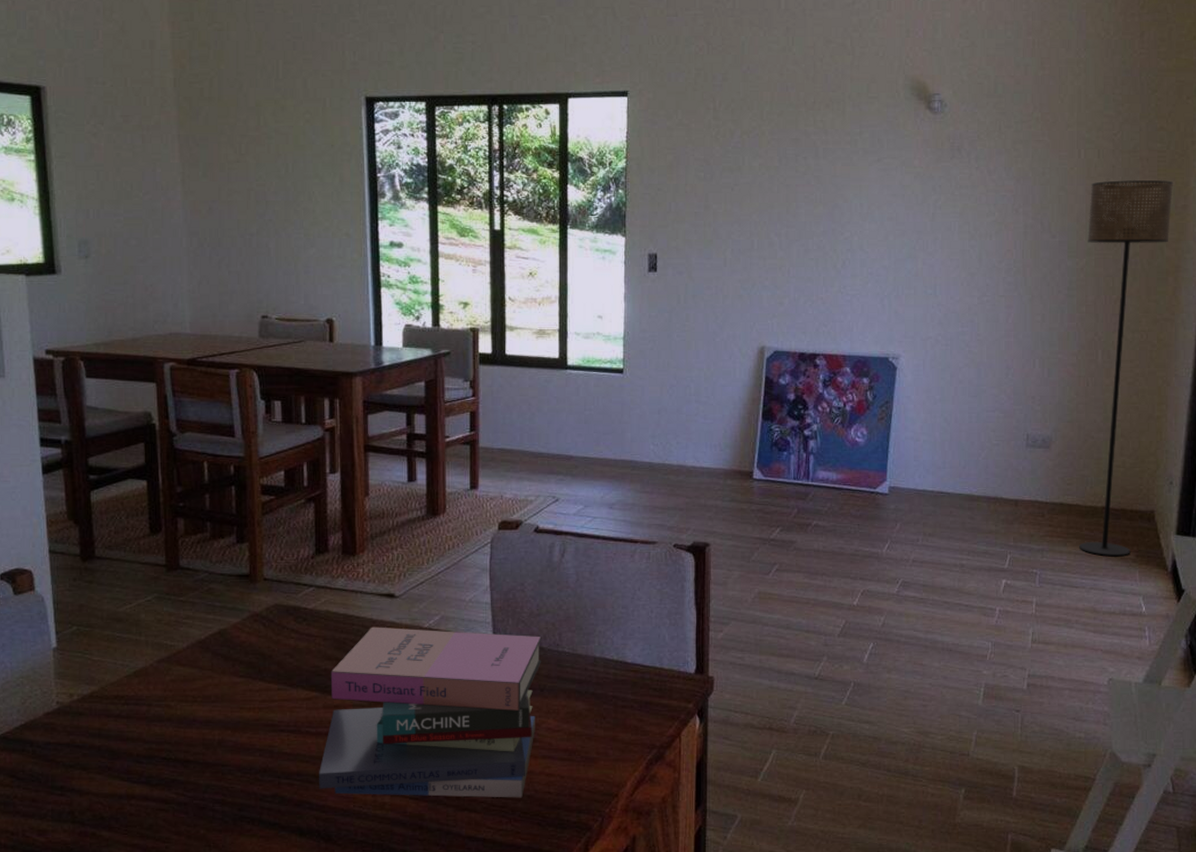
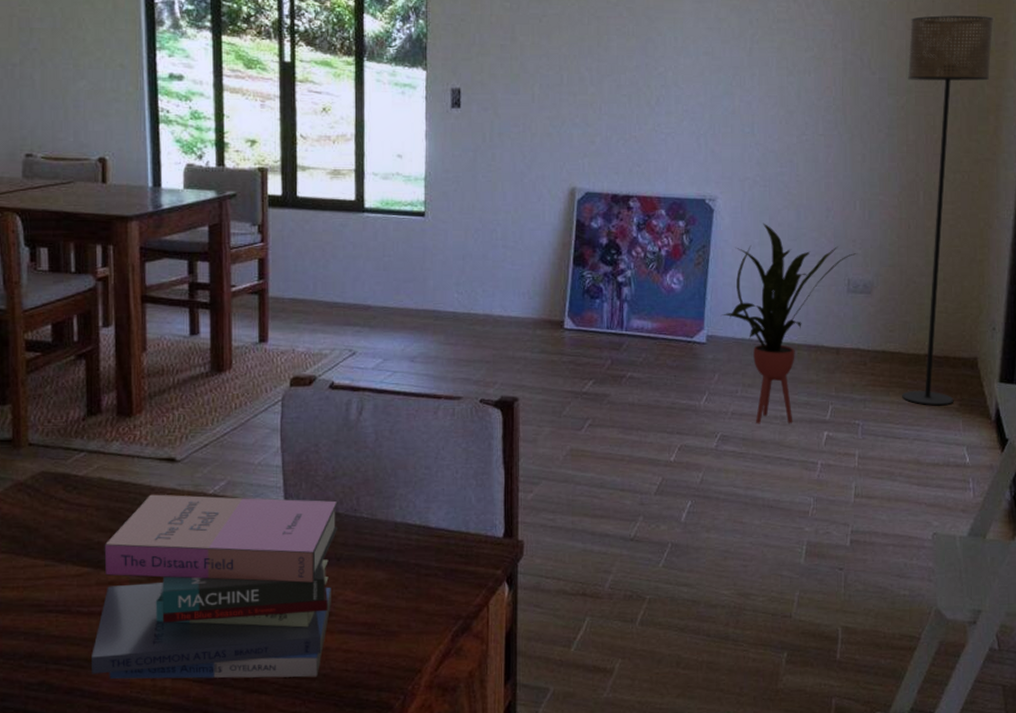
house plant: none [902,380,1037,572] -> present [720,223,858,424]

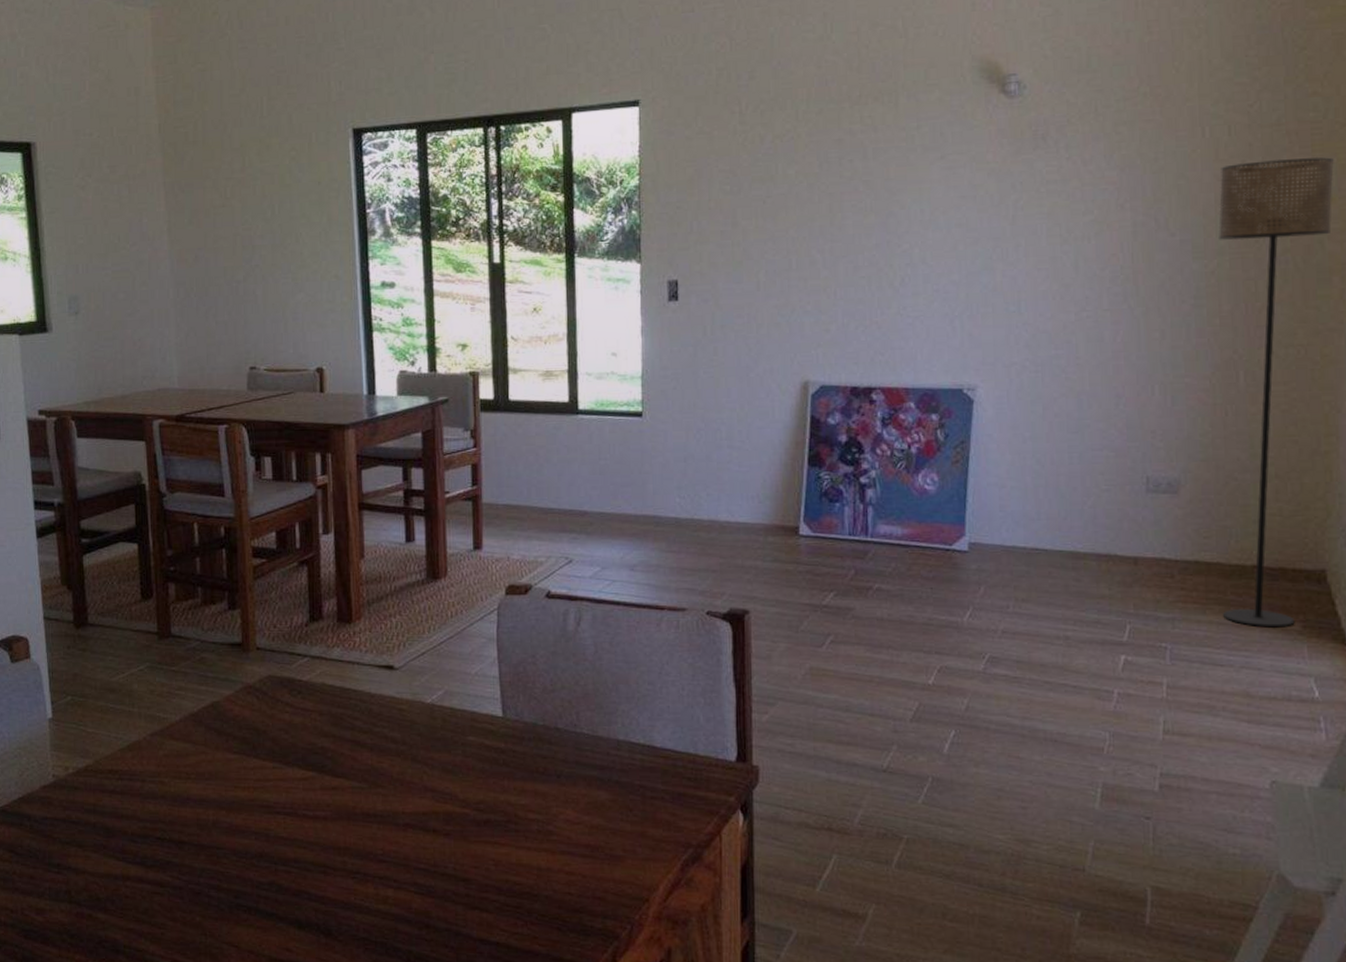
books: present [92,494,338,679] -> none [317,701,558,898]
house plant: present [720,223,858,424] -> none [985,413,1159,645]

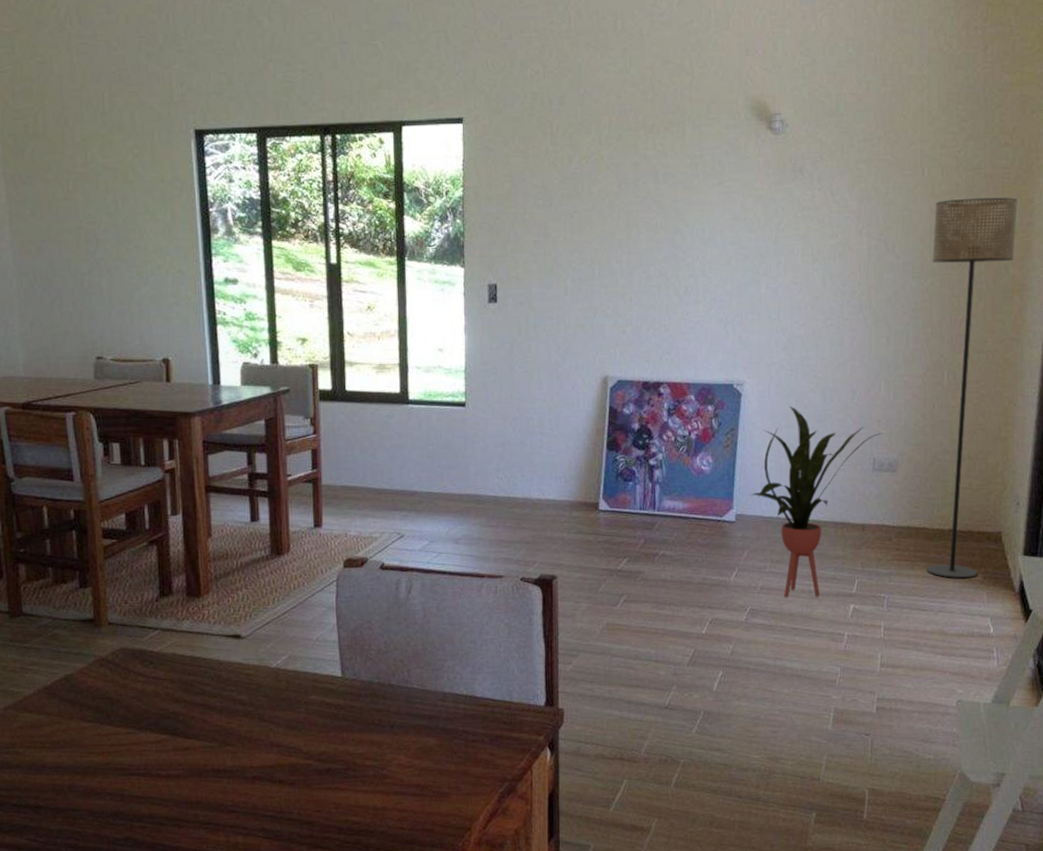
house plant: none [985,413,1159,645] -> present [749,405,883,598]

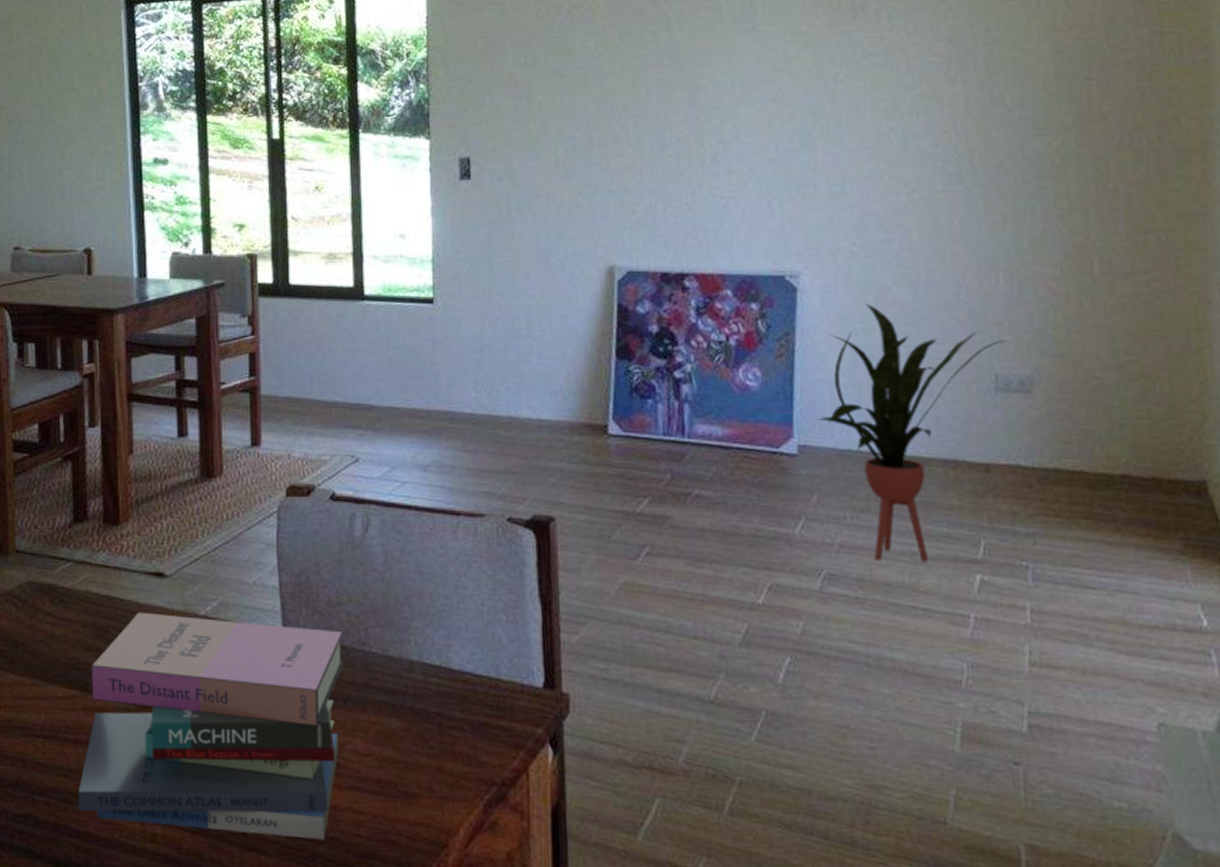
books: none [171,668,391,836] -> present [79,612,344,840]
floor lamp: present [927,197,1018,579] -> none [1059,27,1187,546]

